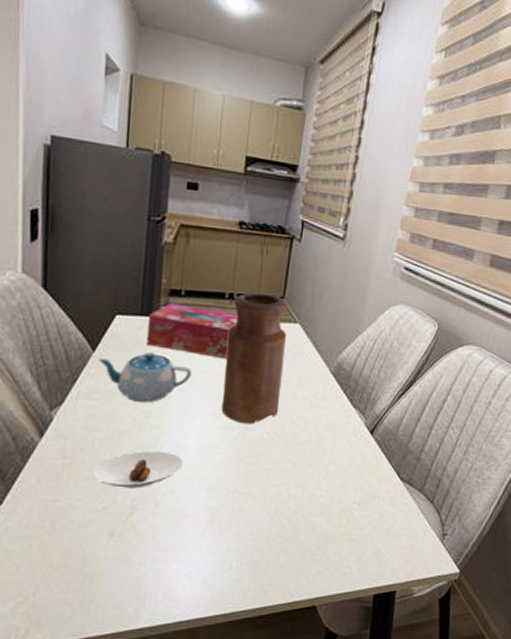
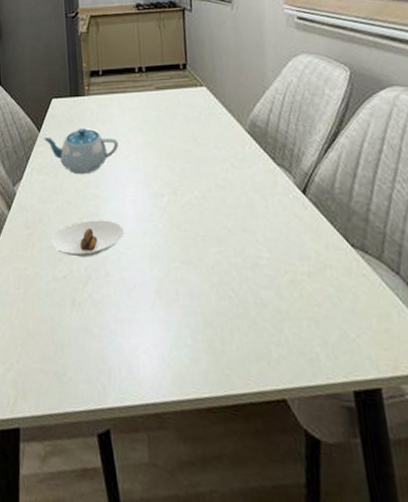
tissue box: present [146,303,238,359] -> none [76,82,150,128]
vase: present [221,293,287,425] -> none [142,63,203,190]

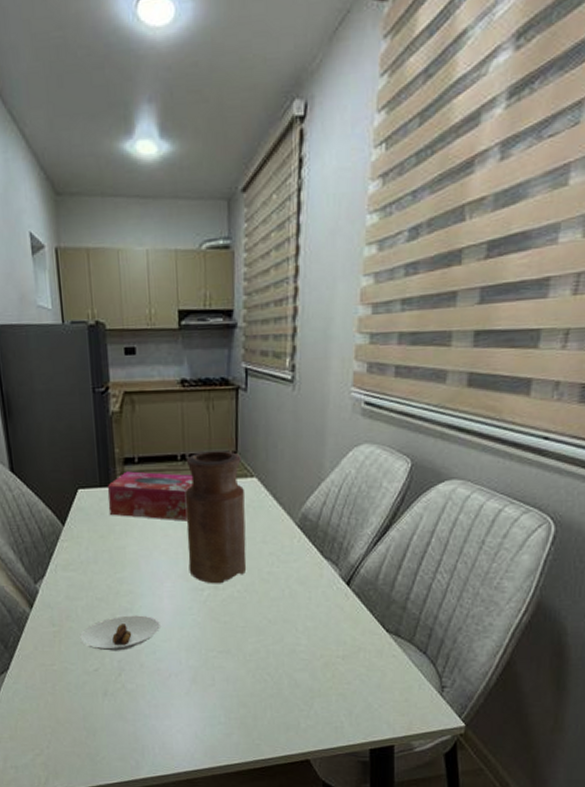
teapot: present [43,128,119,175] -> none [68,522,156,571]
tissue box: none [76,82,150,128] -> present [107,471,193,521]
vase: none [142,63,203,190] -> present [184,451,247,584]

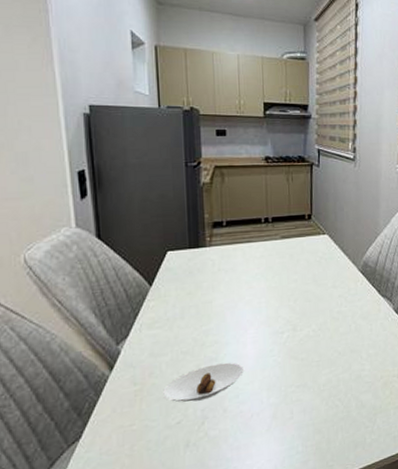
tissue box: present [107,471,193,521] -> none [196,233,275,275]
vase: present [184,451,247,584] -> none [267,214,320,327]

